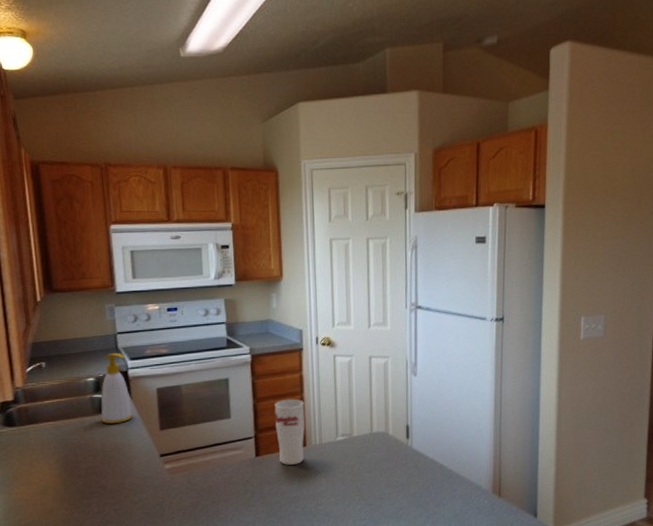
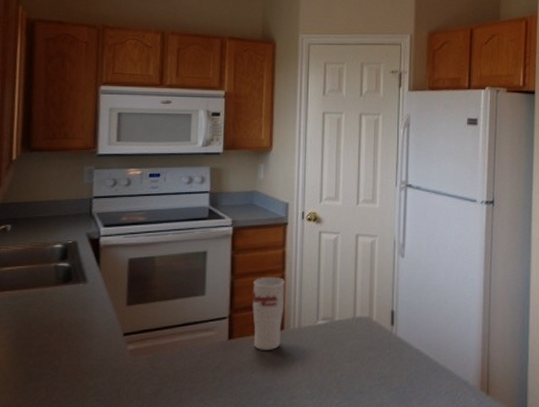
soap bottle: present [101,352,133,424] -> none [63,218,100,297]

